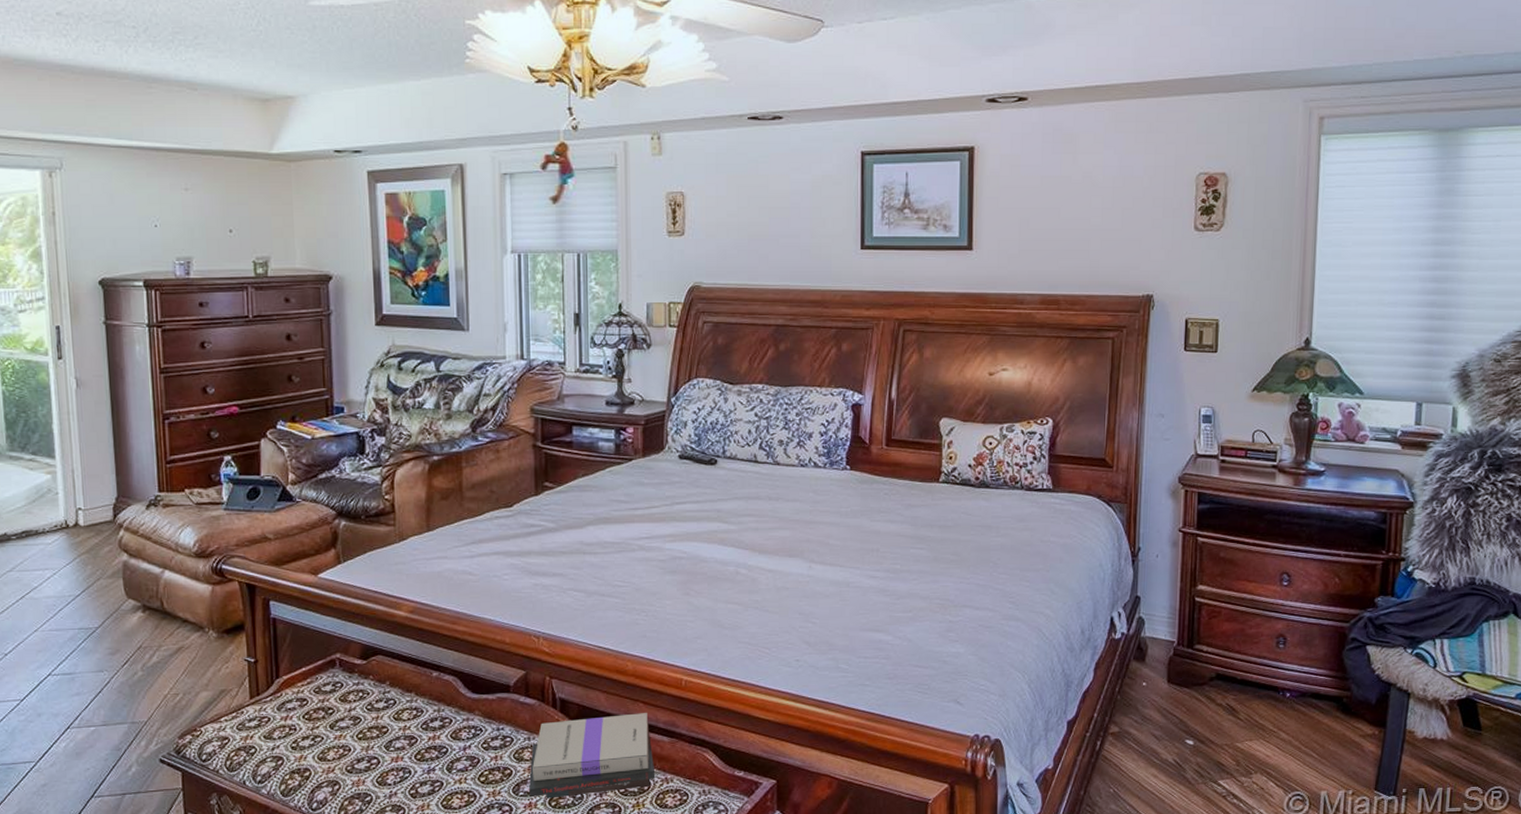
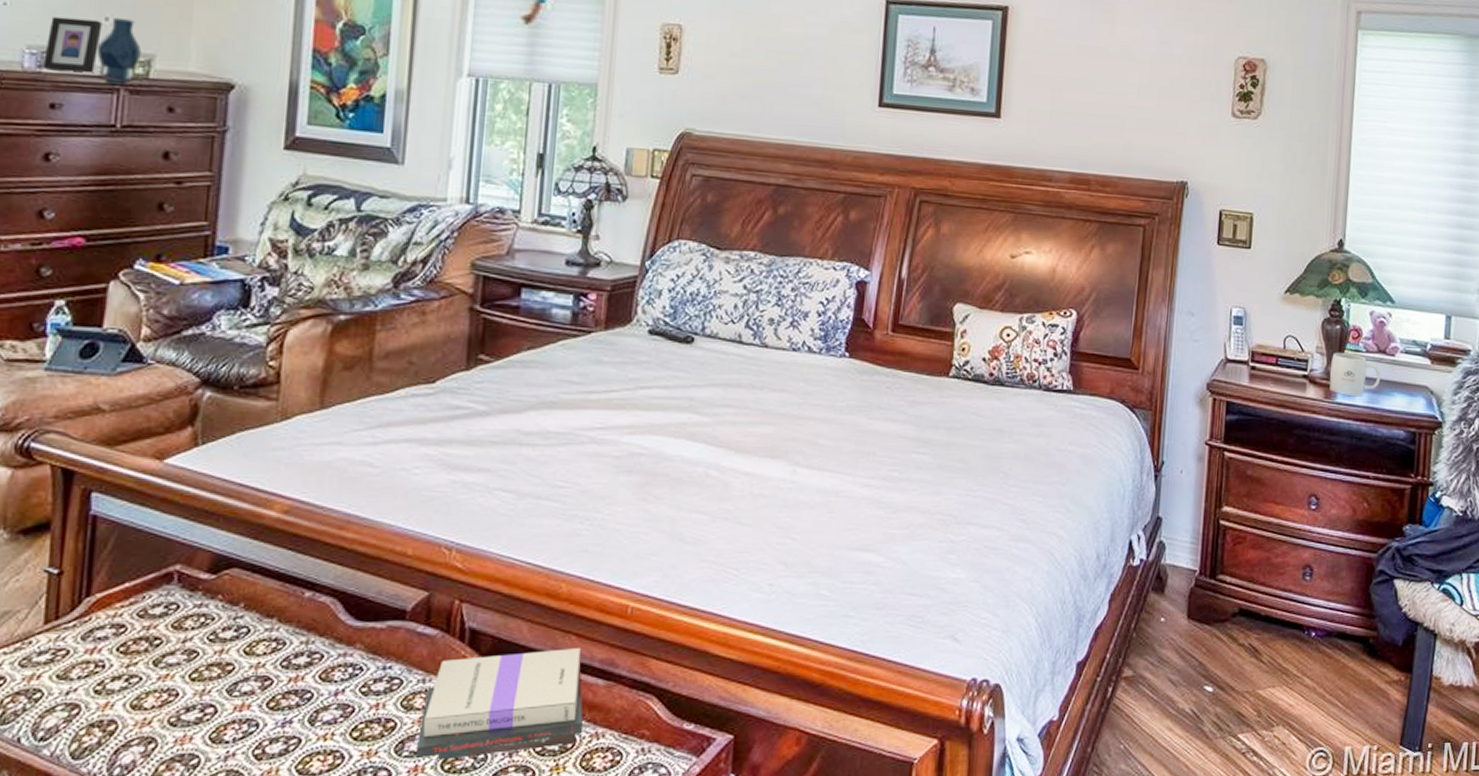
picture frame: none [189,233,229,276] -> present [43,16,103,74]
vase: none [226,230,260,284] -> present [96,18,142,86]
mug: none [1298,442,1351,483] -> present [1329,352,1381,397]

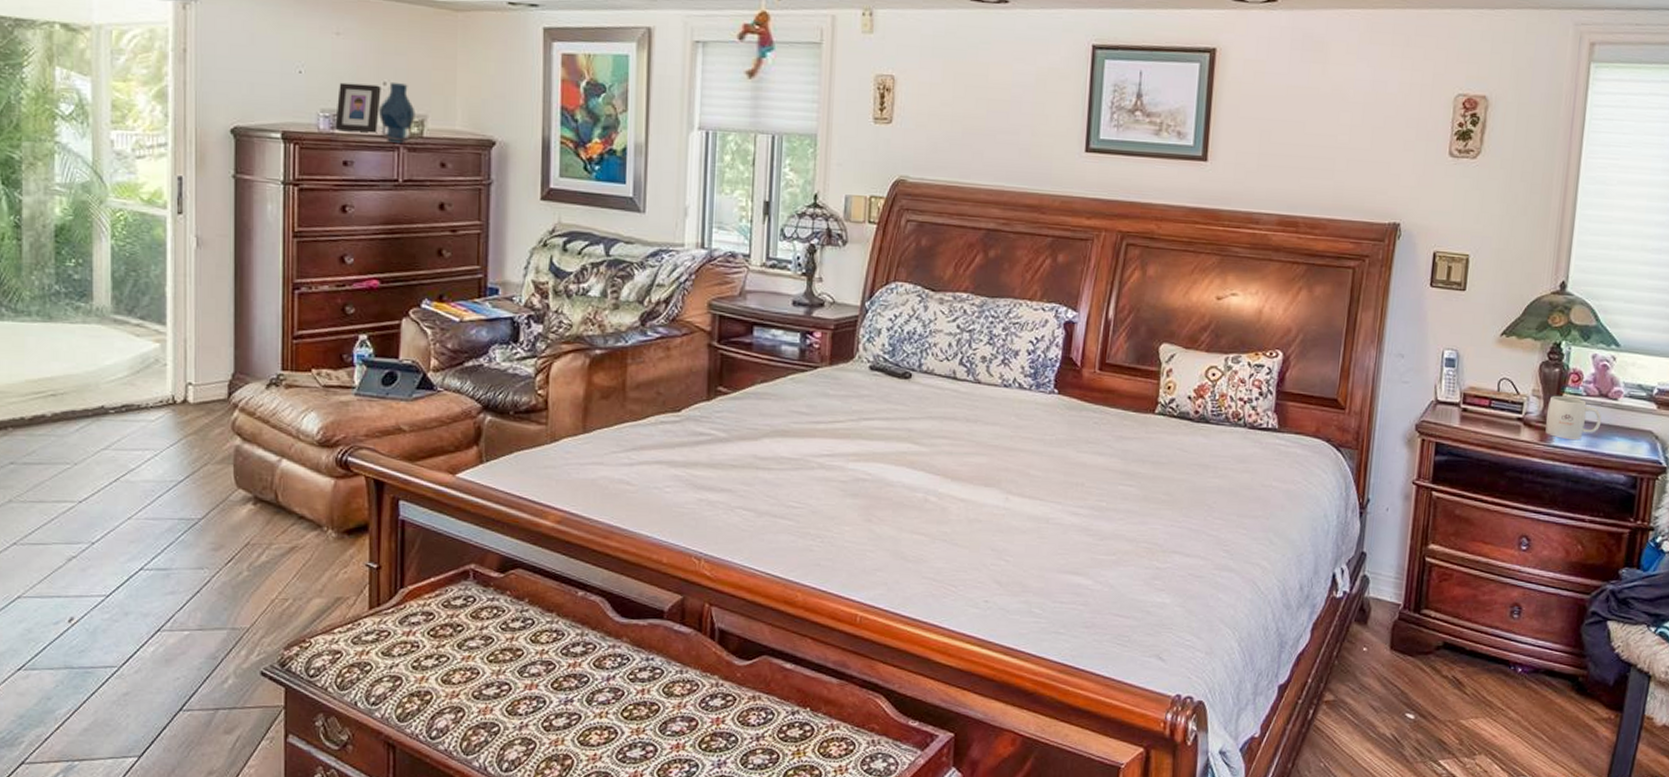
books: present [416,648,583,760] -> none [677,650,820,740]

